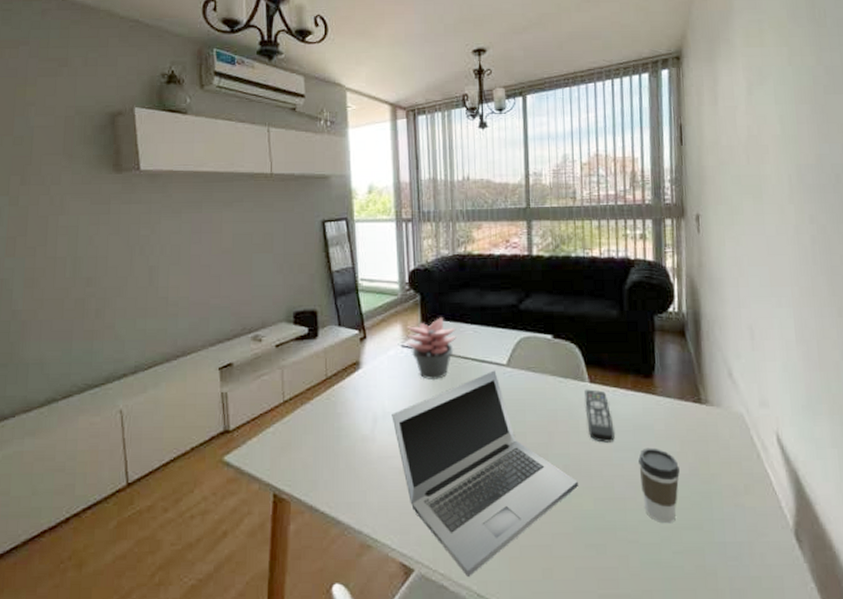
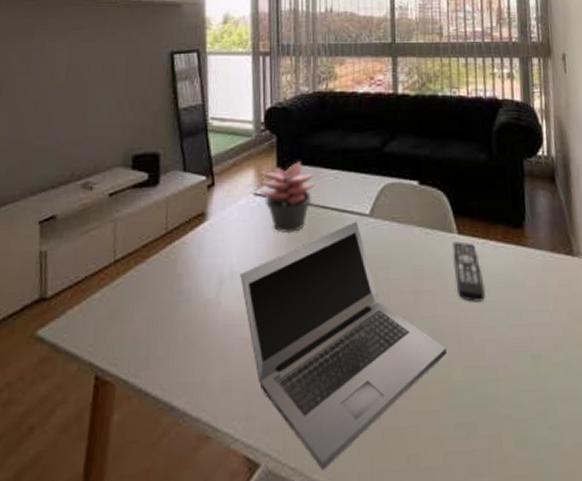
coffee cup: present [638,447,680,524] -> none [510,306,554,394]

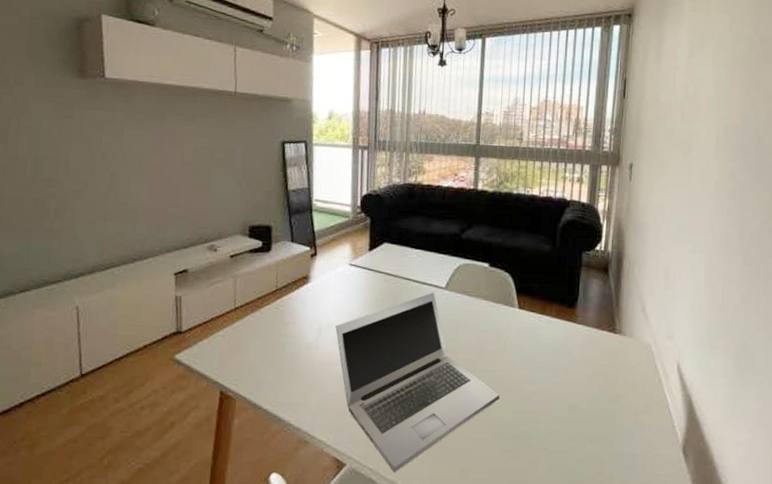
succulent plant: present [260,162,315,234] -> none [354,241,402,298]
remote control: present [452,241,485,302] -> none [512,314,536,363]

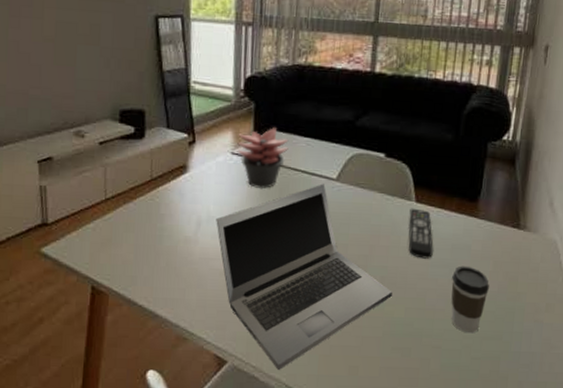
succulent plant: none [354,241,402,298] -> present [237,128,289,190]
remote control: none [512,314,536,363] -> present [408,208,433,259]
coffee cup: none [555,369,590,435] -> present [451,265,489,334]

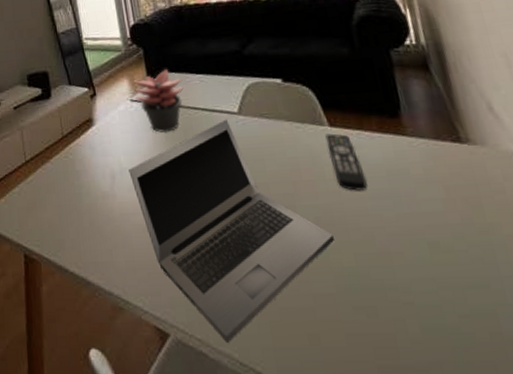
coffee cup: present [451,265,489,334] -> none [398,194,455,282]

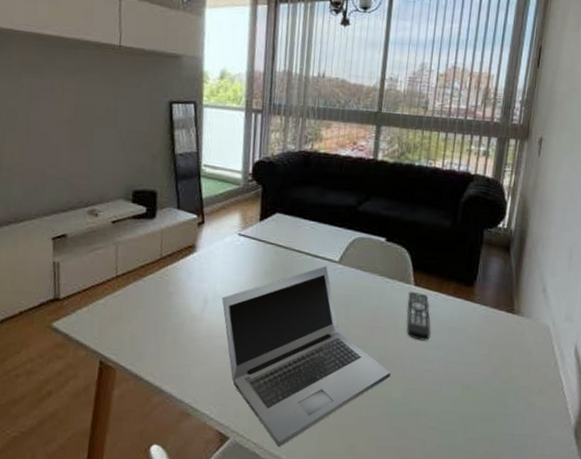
succulent plant: present [133,69,184,134] -> none [244,211,294,270]

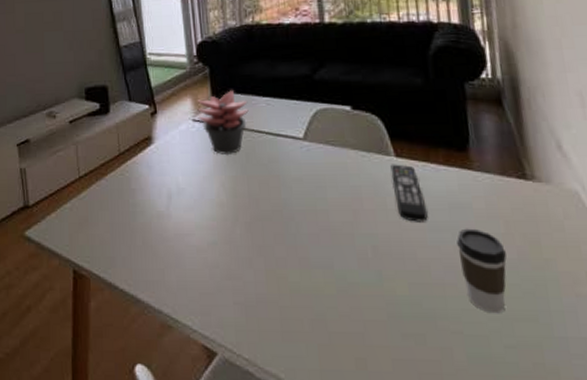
laptop: present [222,266,390,448] -> none [186,144,390,365]
succulent plant: none [244,211,294,270] -> present [197,90,249,156]
coffee cup: none [447,348,484,415] -> present [457,228,507,314]

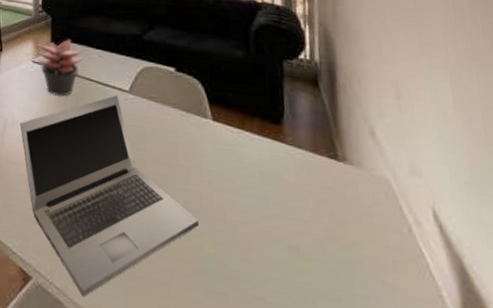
laptop: none [186,144,390,365] -> present [20,95,199,298]
remote control: present [390,164,428,222] -> none [207,126,239,186]
coffee cup: present [457,228,507,314] -> none [265,198,313,287]

